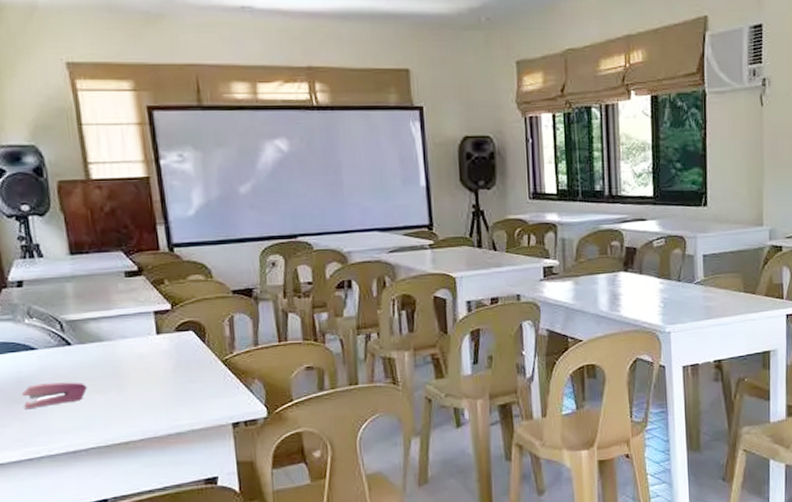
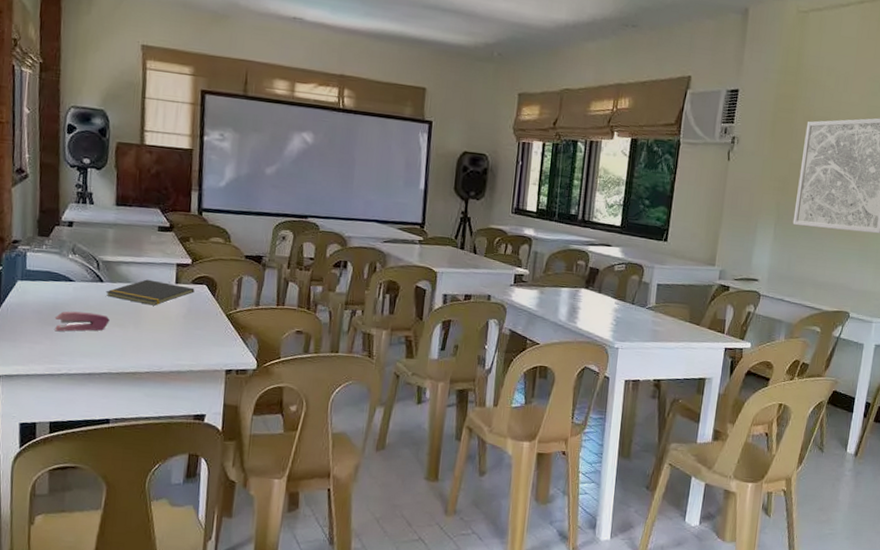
notepad: none [76,334,180,364] -> present [106,279,195,306]

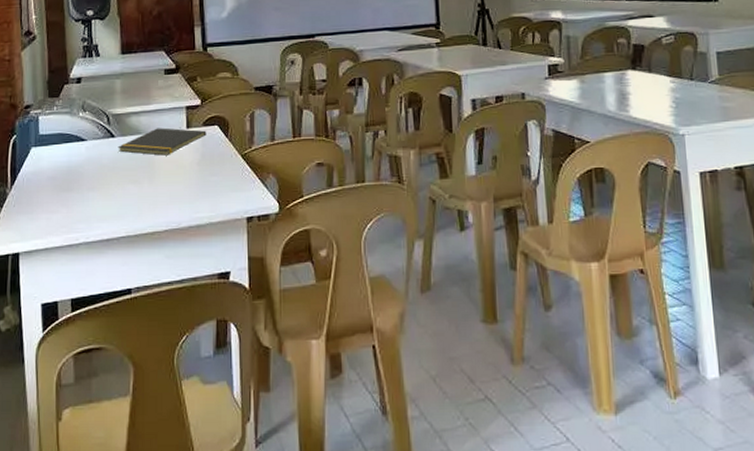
stapler: present [54,311,110,332] -> none [69,172,124,197]

